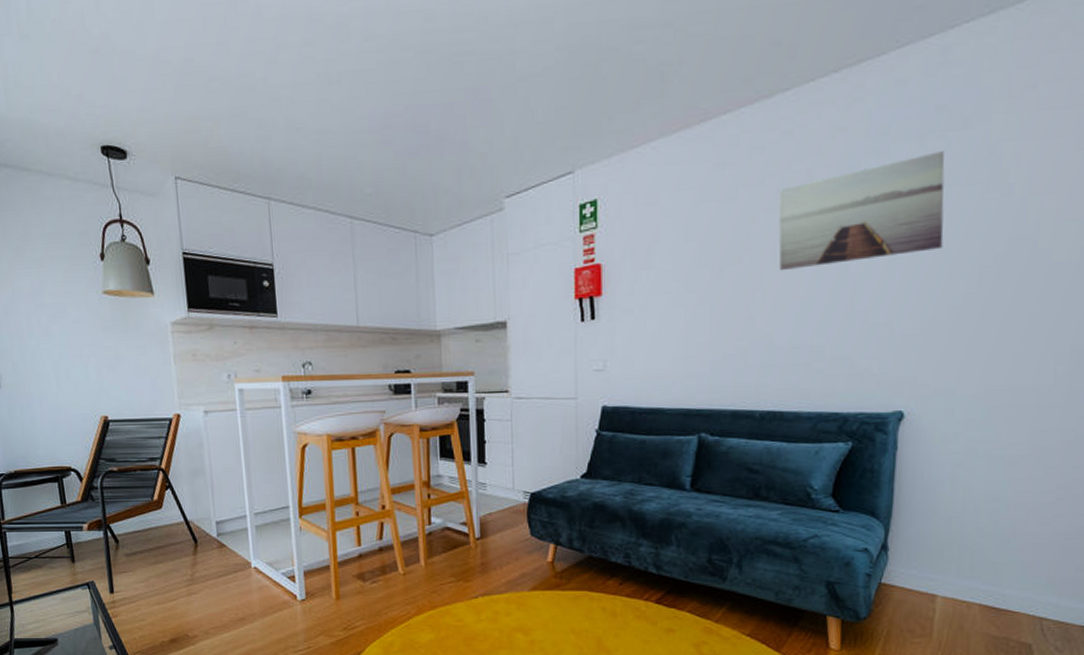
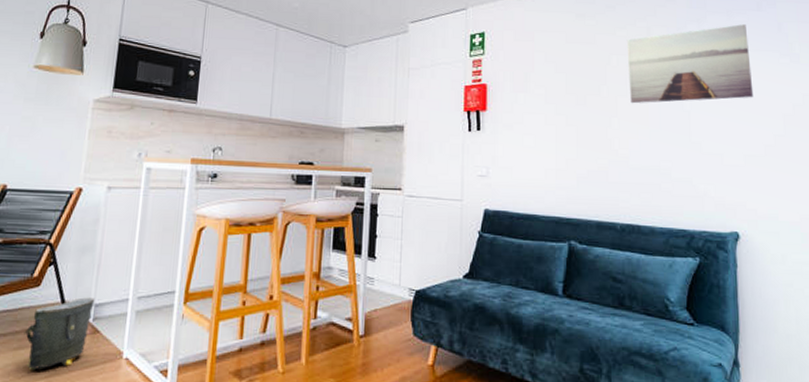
bag: none [157,516,216,581] -> present [24,297,95,371]

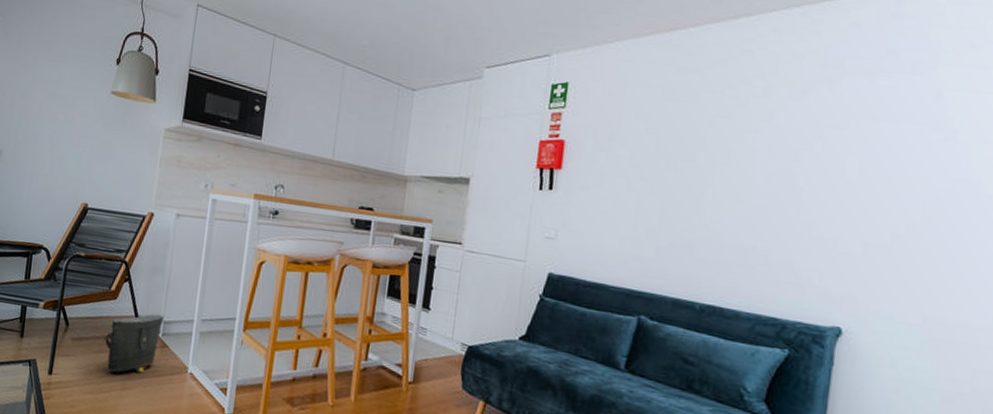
wall art: present [626,24,754,104] -> none [731,90,893,179]

